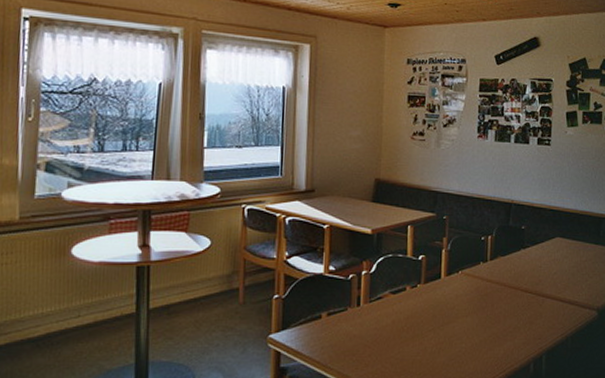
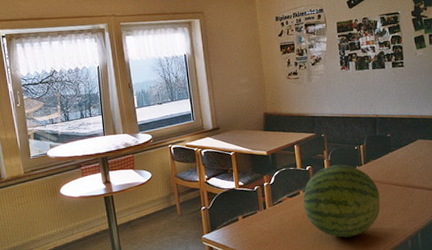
fruit: none [409,257,504,353] -> present [303,164,381,238]

